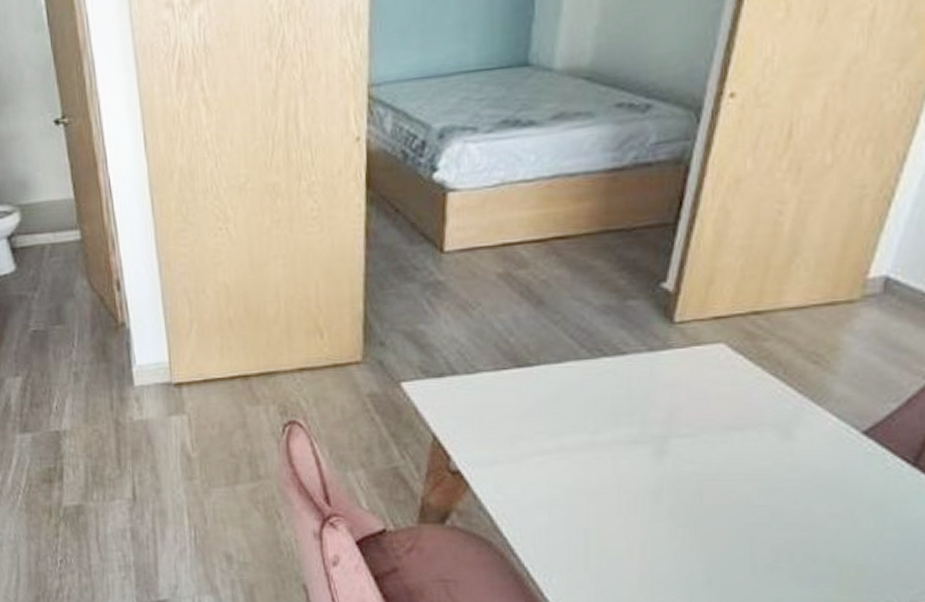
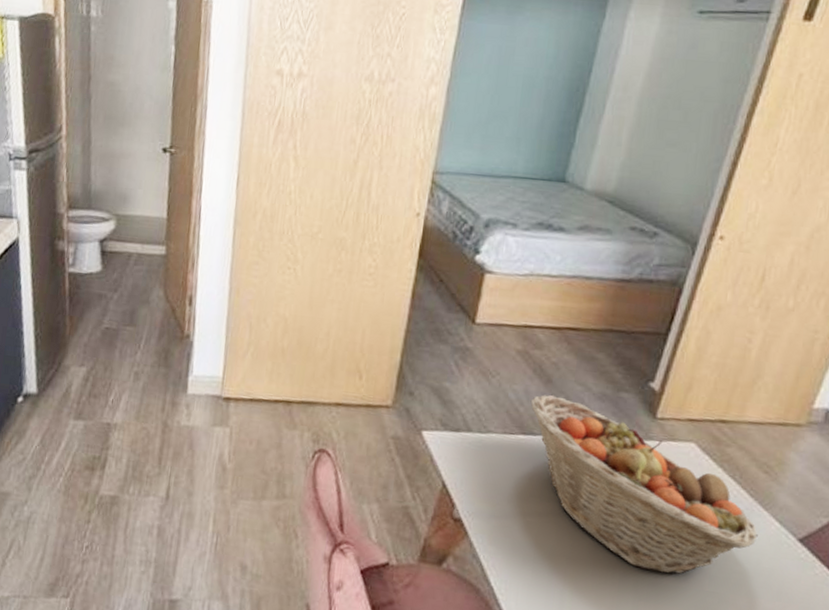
fruit basket: none [521,318,812,494] -> present [530,394,758,575]

